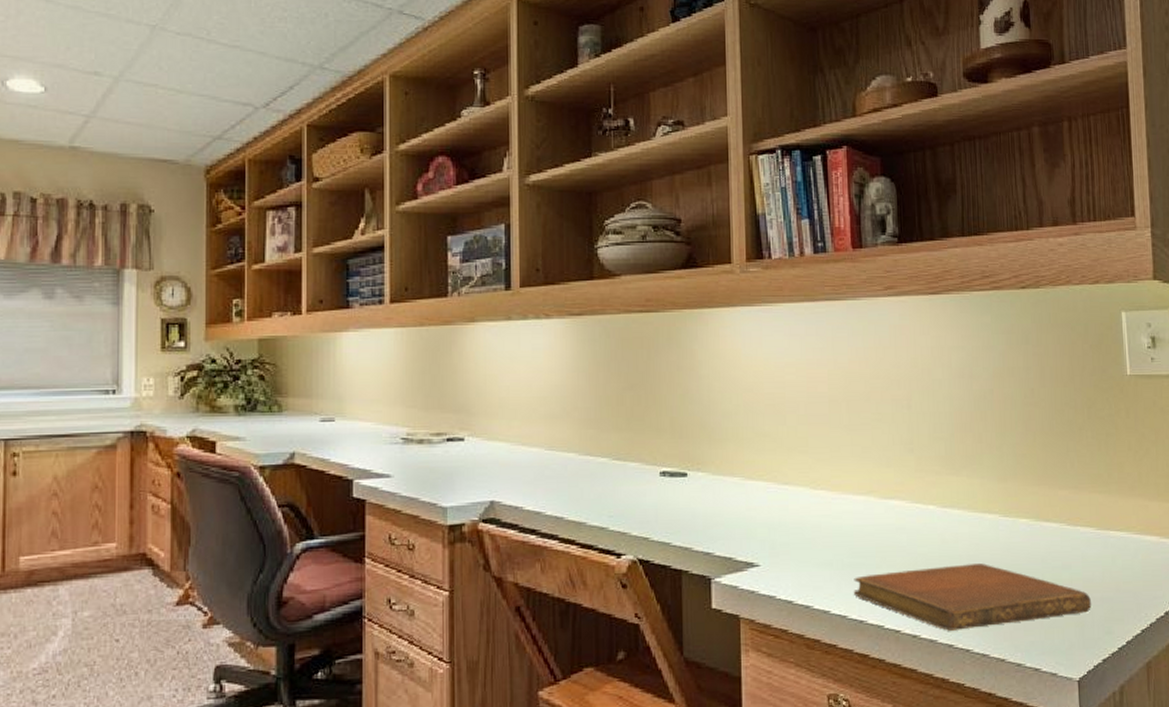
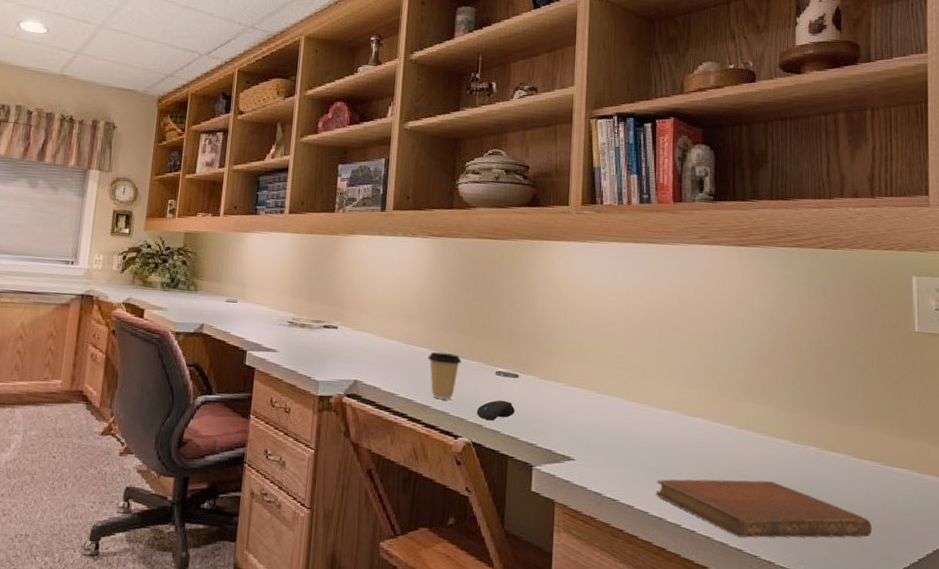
coffee cup: none [577,455,618,513] -> present [428,351,461,400]
computer mouse: none [640,505,686,531] -> present [476,400,515,421]

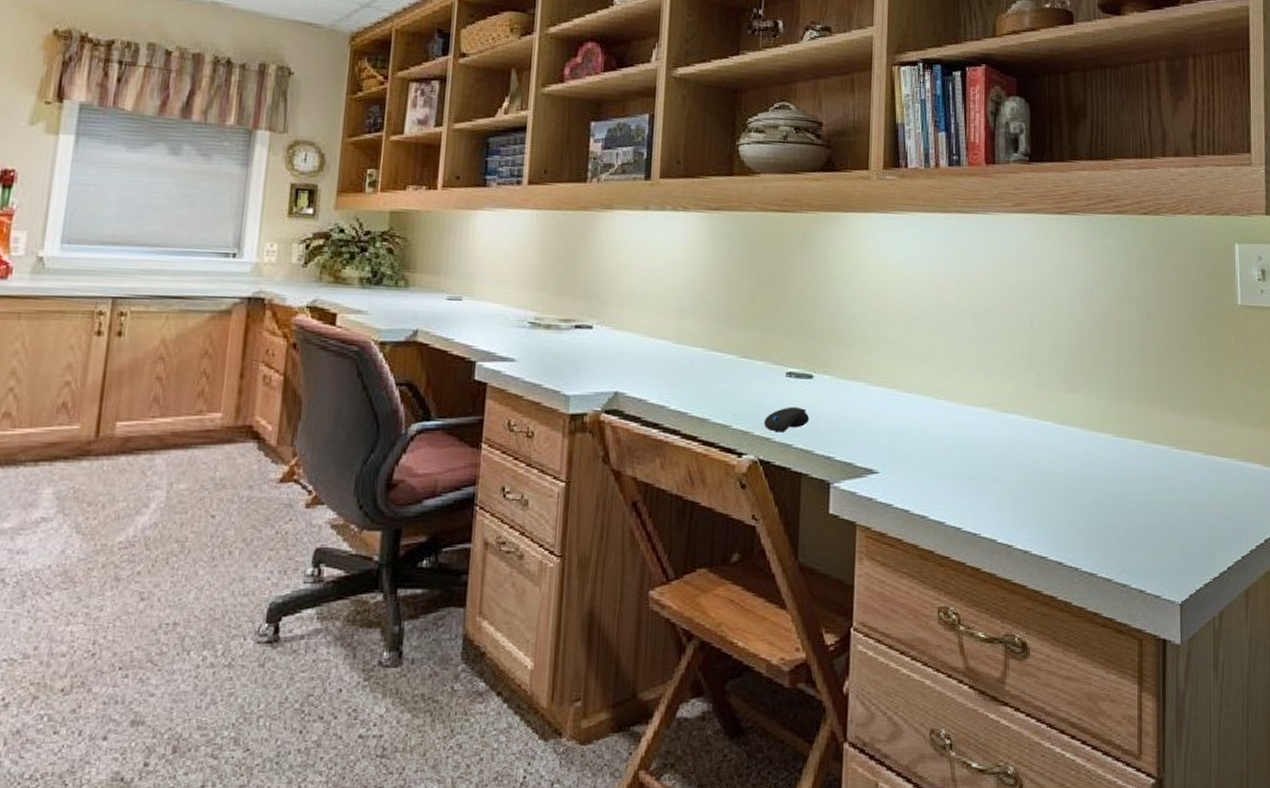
coffee cup: present [428,351,461,400] -> none [704,351,745,411]
notebook: present [655,479,872,538] -> none [968,482,1196,548]

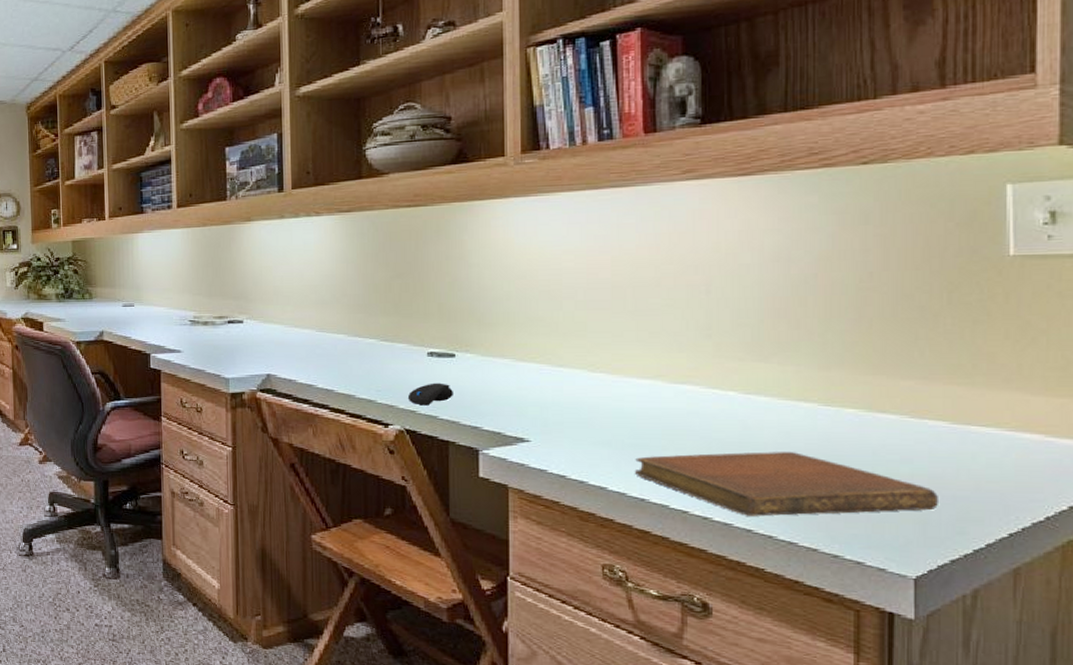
notebook: none [968,482,1196,548] -> present [634,452,938,516]

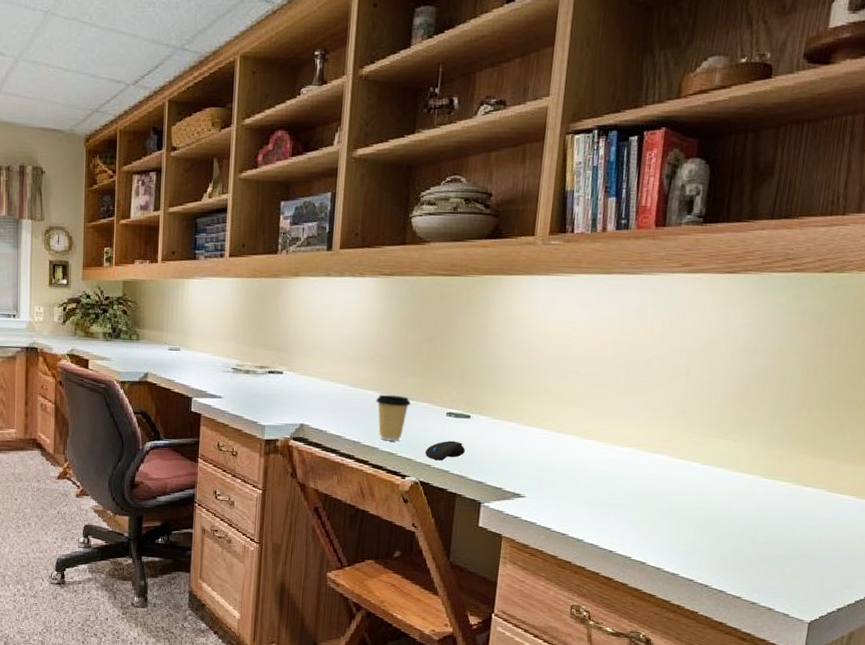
coffee cup: none [346,337,386,387] -> present [376,394,411,442]
notebook: present [634,452,938,516] -> none [607,514,837,569]

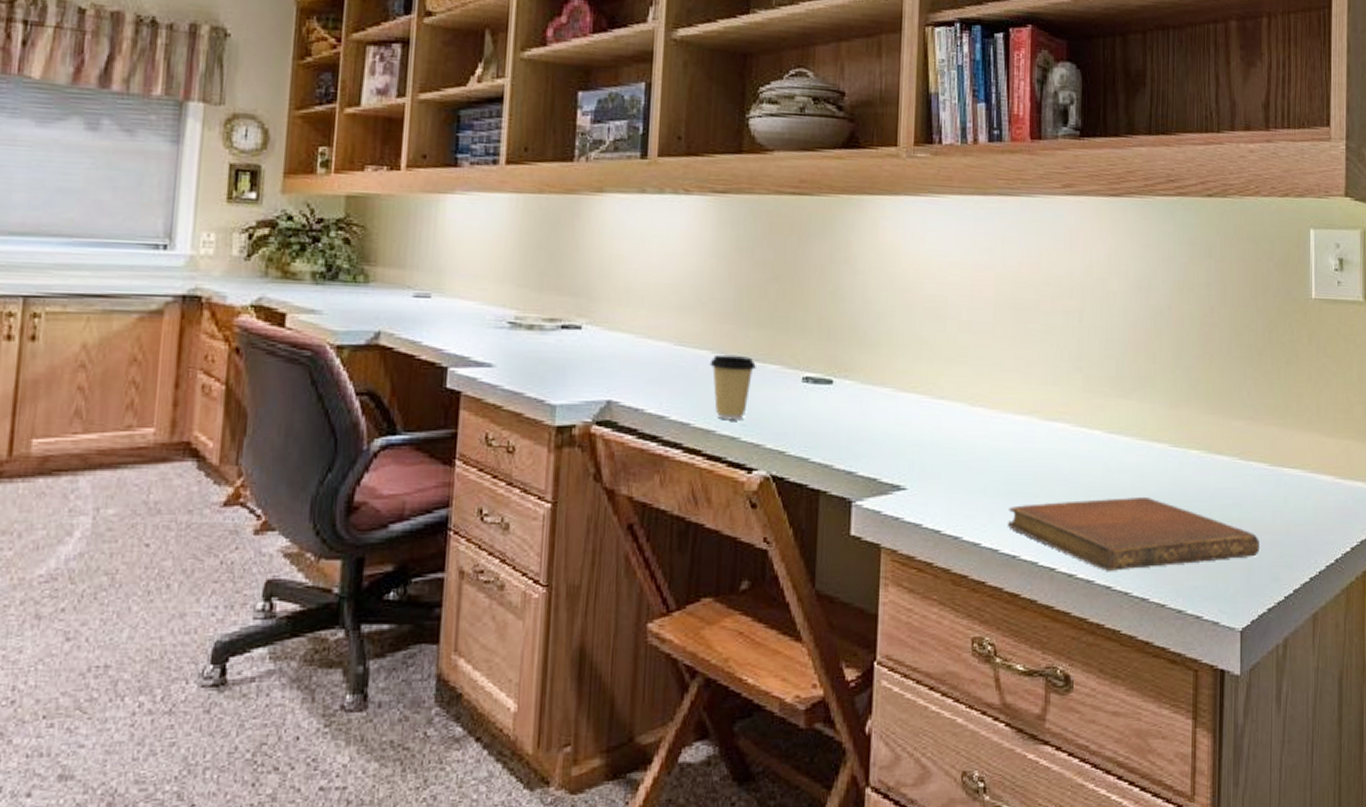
computer mouse: present [424,440,465,461] -> none [776,416,828,445]
notebook: none [607,514,837,569] -> present [1007,497,1259,571]

